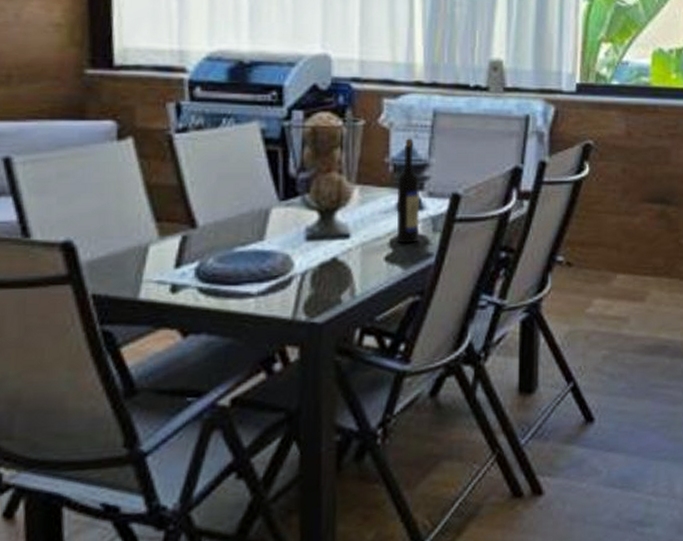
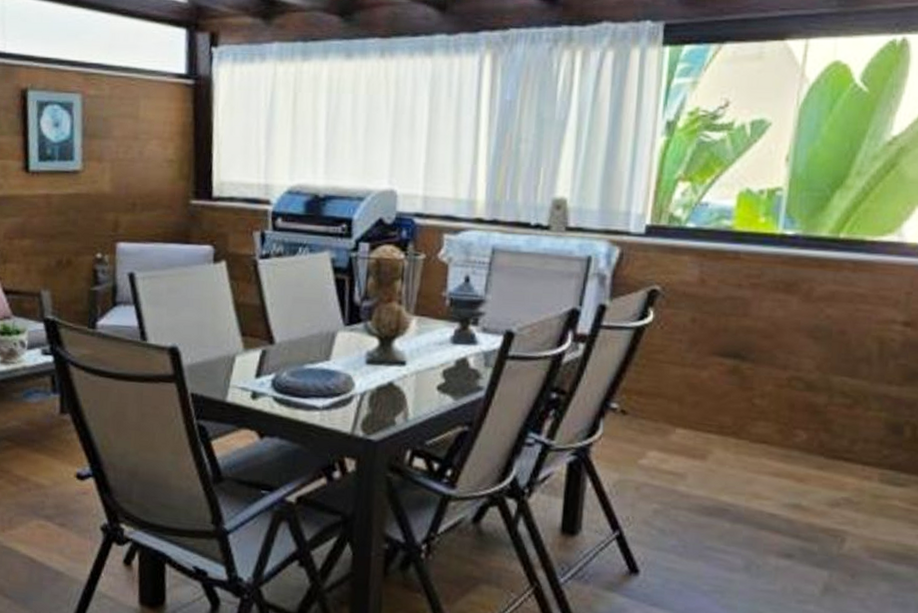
wine bottle: present [396,138,420,244] -> none [449,274,475,376]

